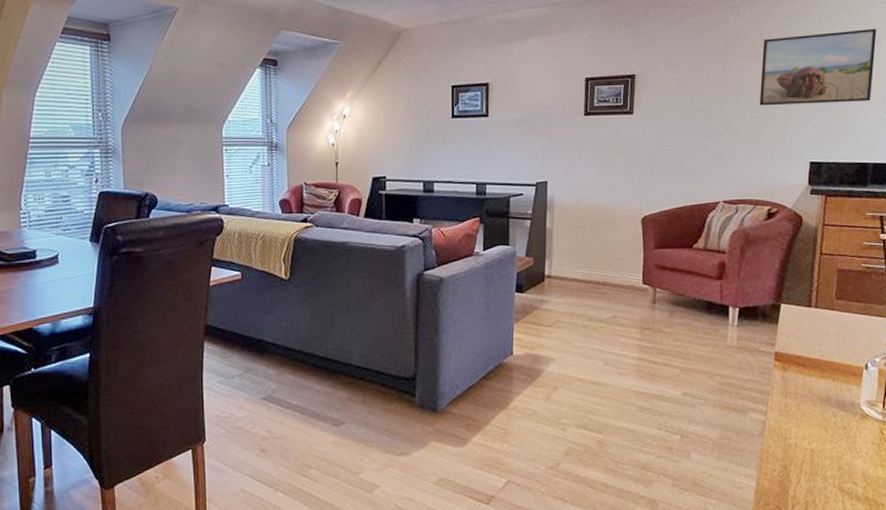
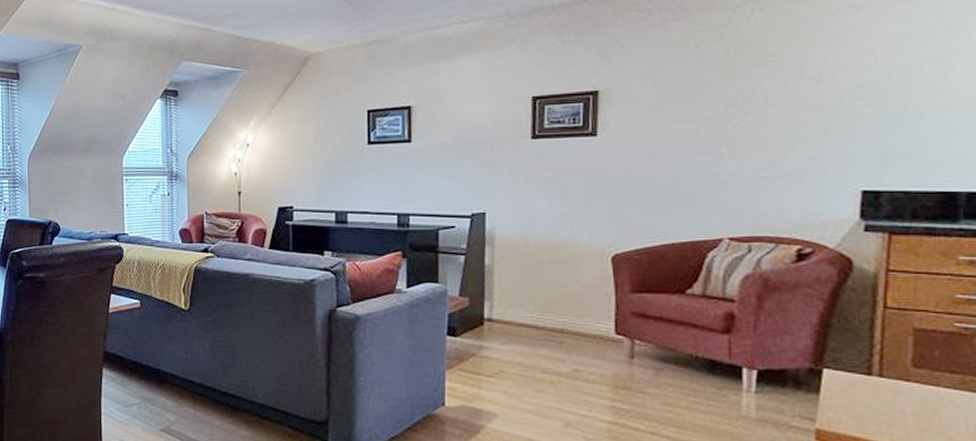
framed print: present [759,28,877,106] -> none [778,19,965,123]

